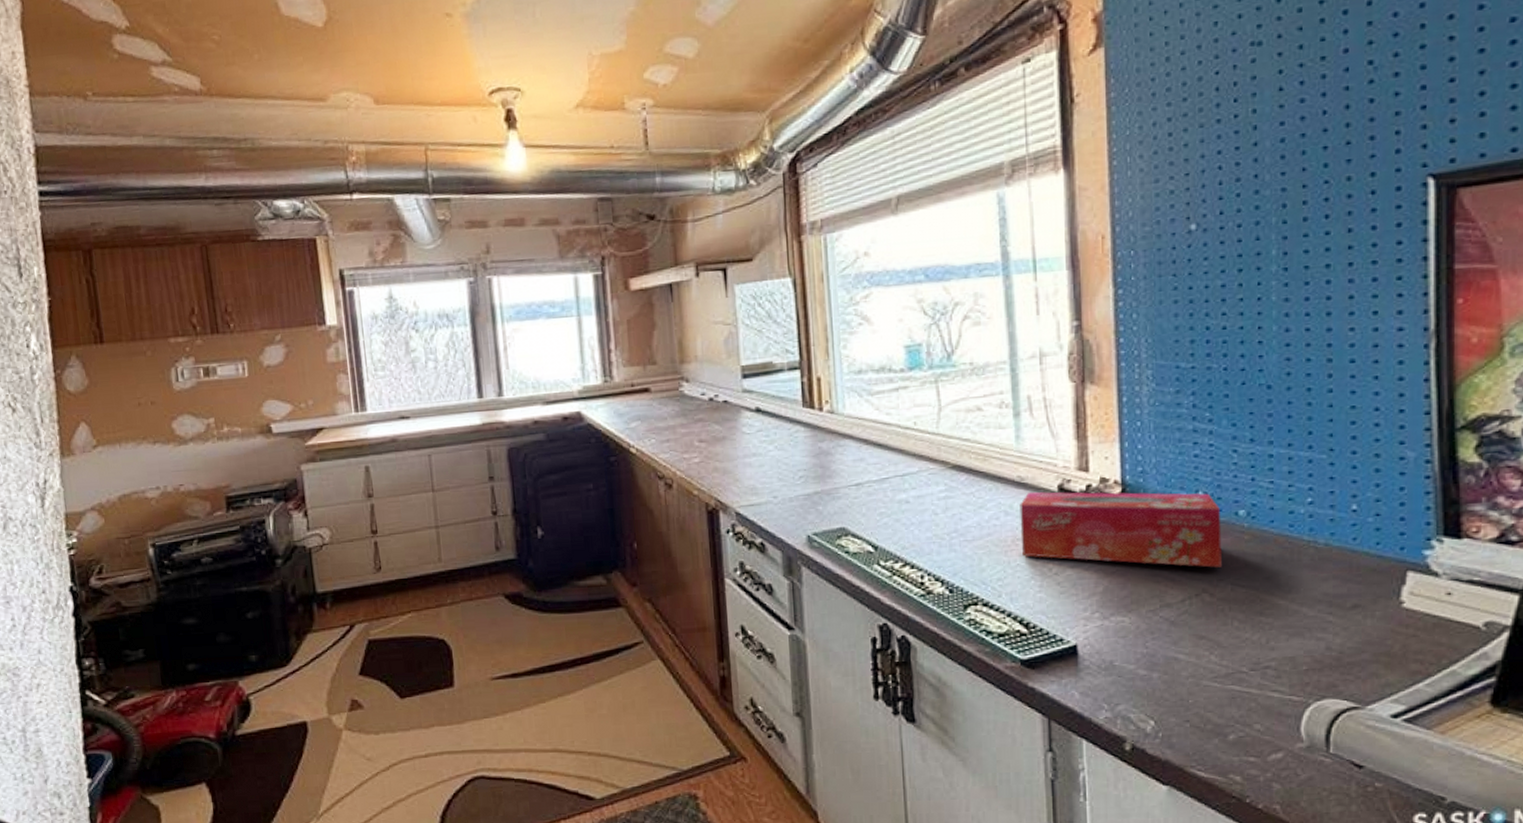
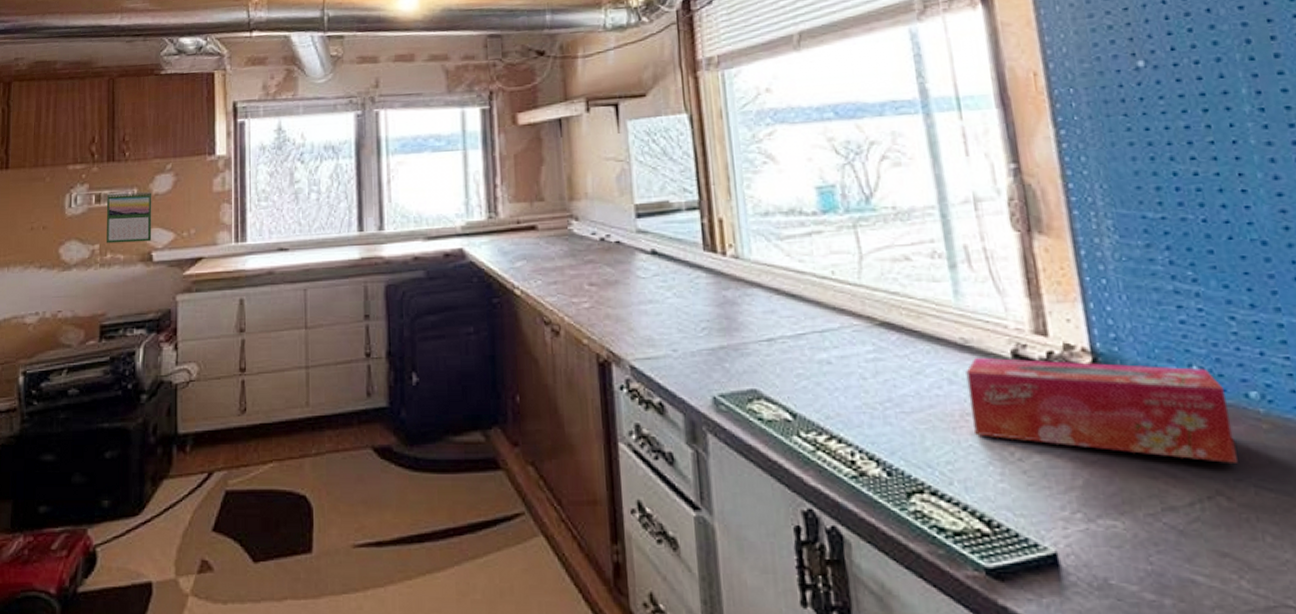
calendar: none [216,363,269,417] -> present [107,191,152,244]

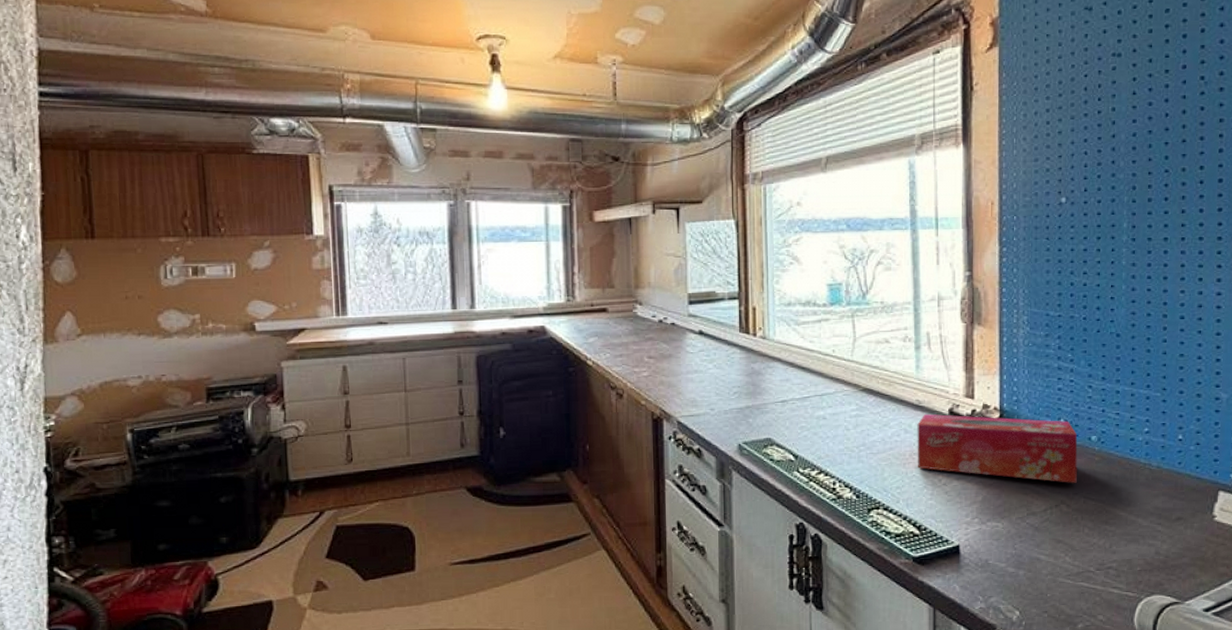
calendar: present [107,191,152,244] -> none [205,265,254,314]

